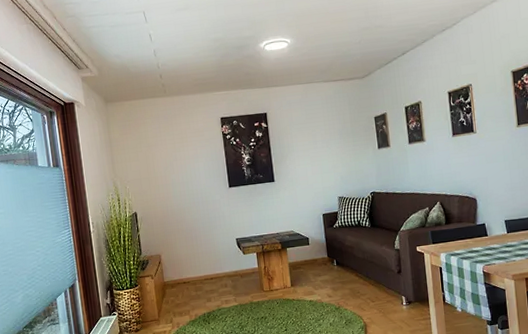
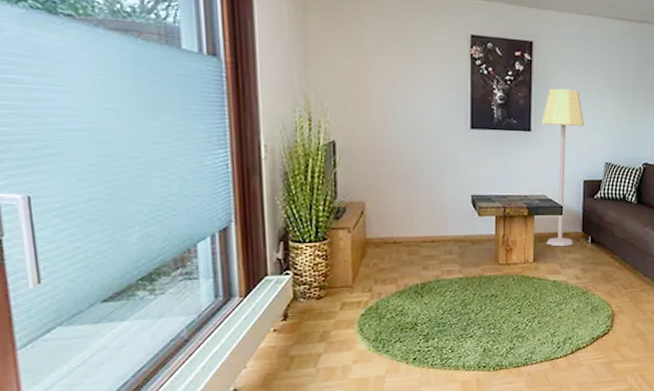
lamp: none [282,143,322,272] -> present [541,88,584,247]

